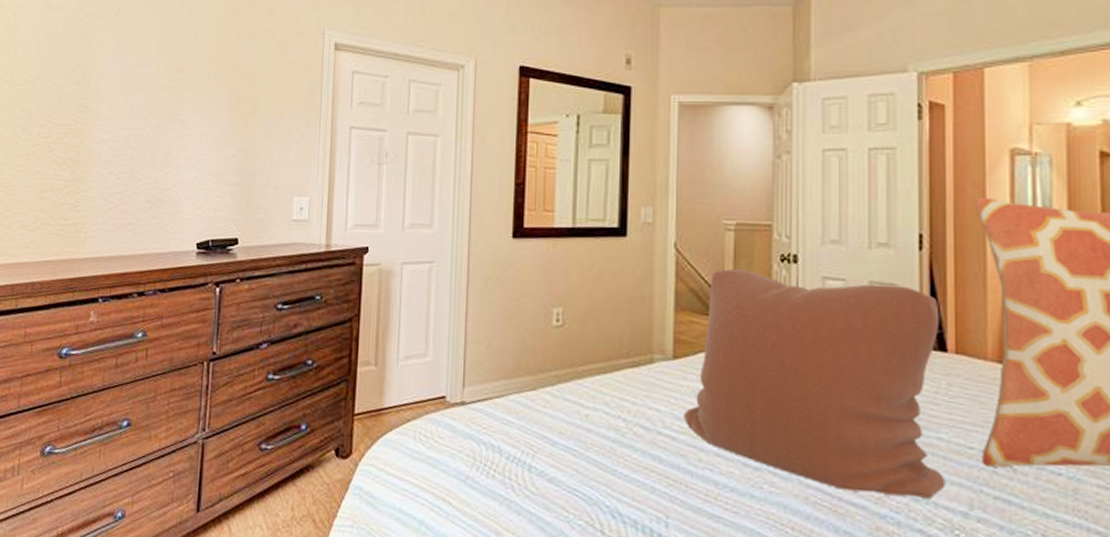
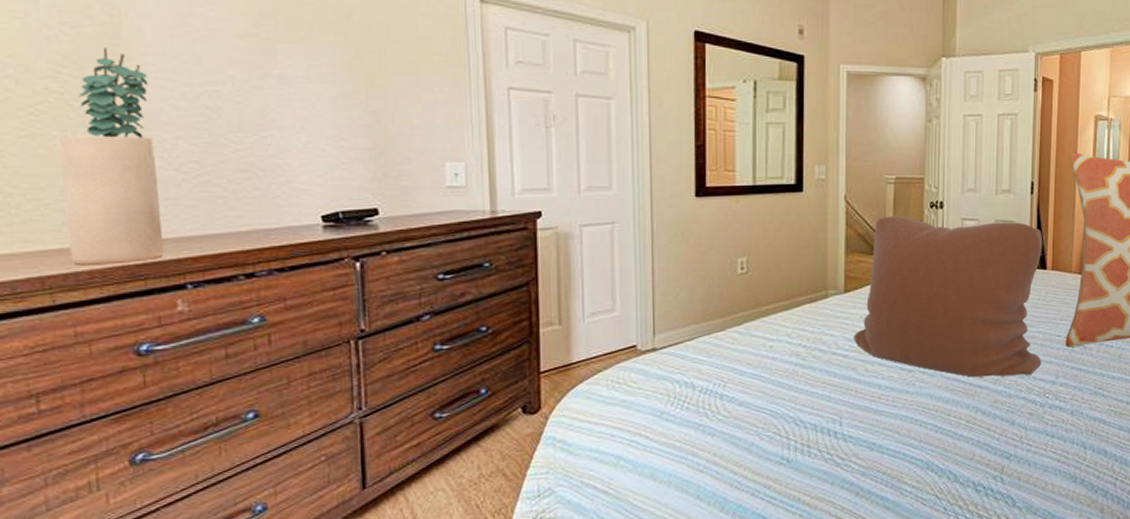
vase: none [31,102,99,278] -> present [55,48,165,265]

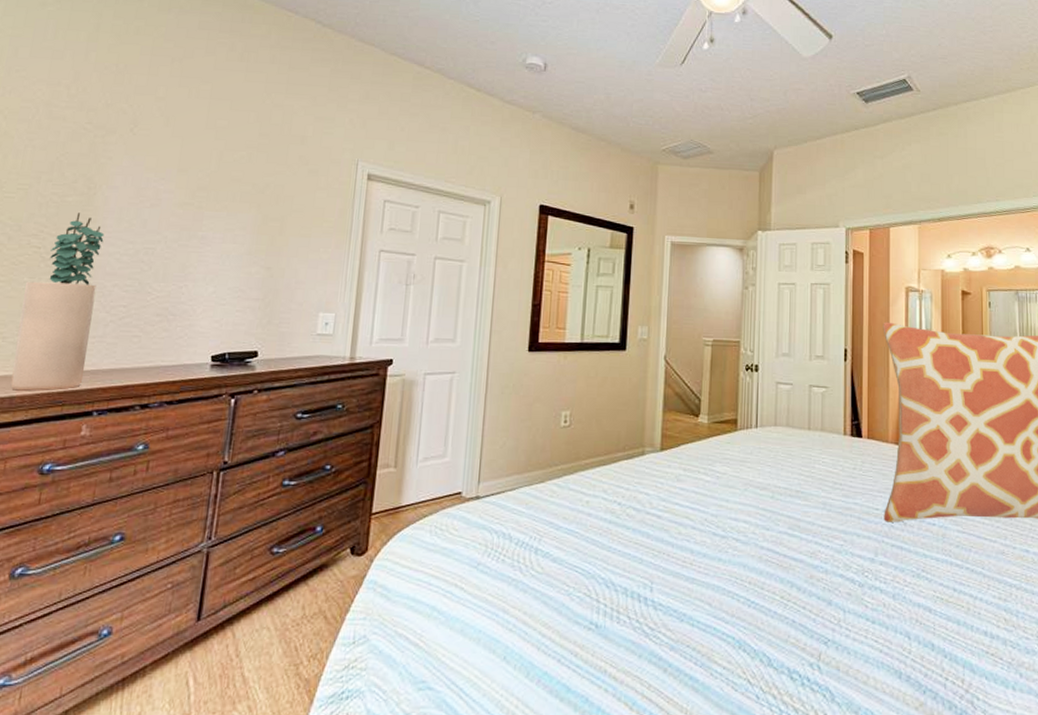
cushion: present [854,216,1043,378] -> none [668,377,859,550]

